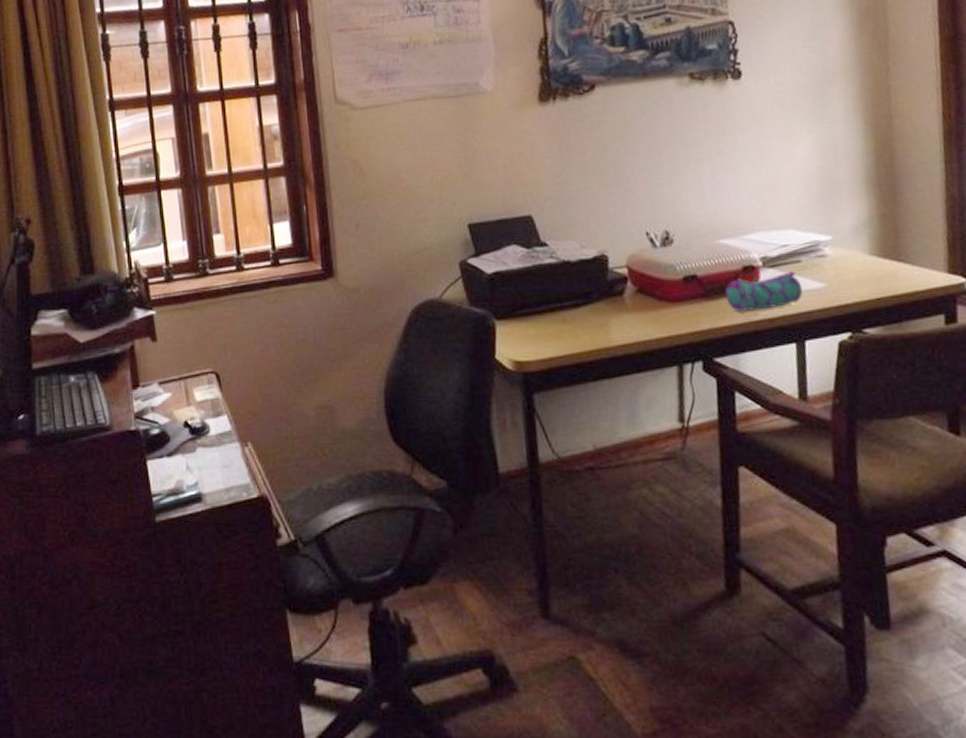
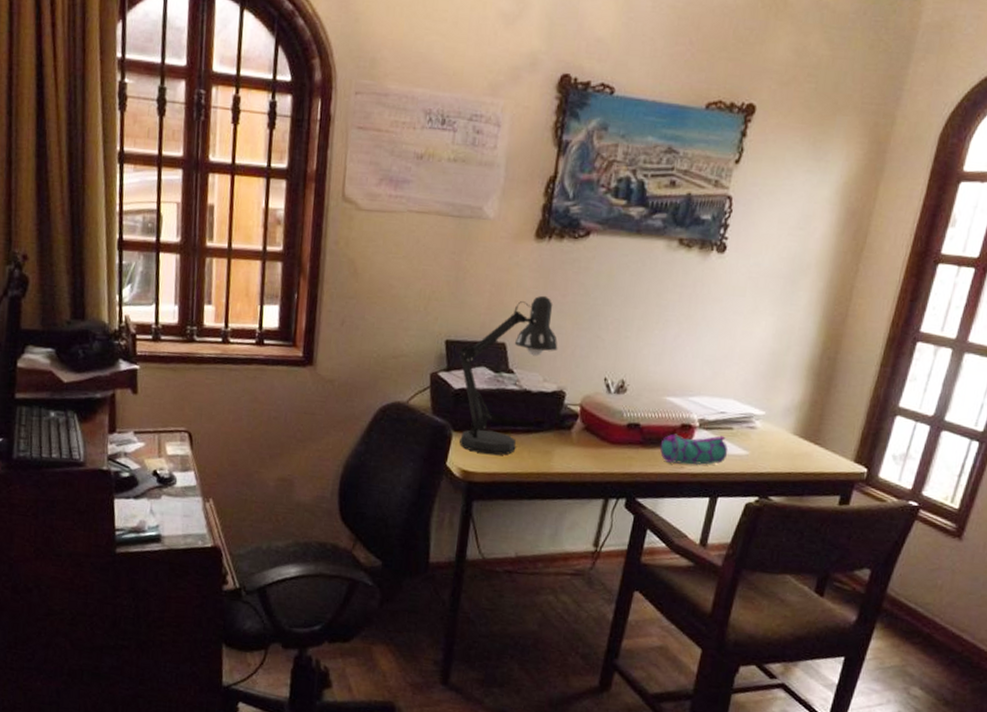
desk lamp: none [484,158,589,340] -> present [458,295,558,456]

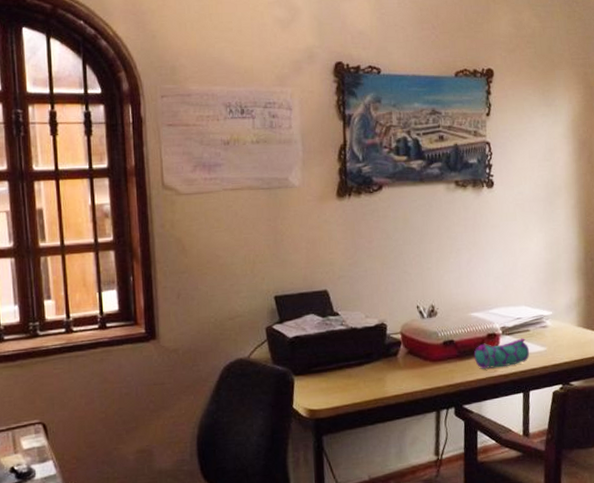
desk lamp: present [458,295,558,456] -> none [287,244,373,392]

